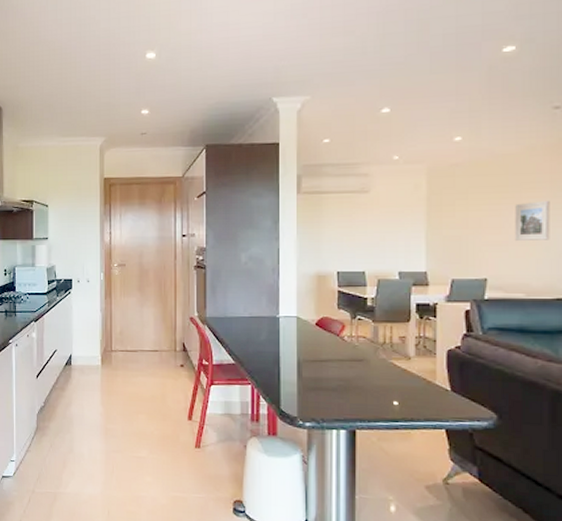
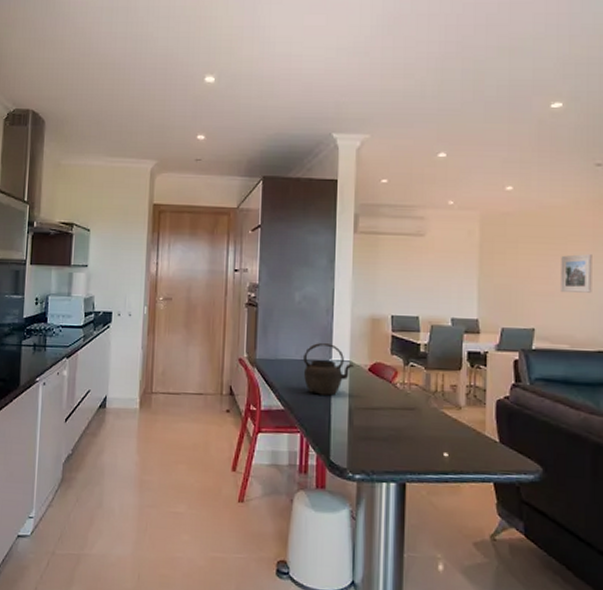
kettle: none [252,301,301,349] -> present [303,343,354,396]

